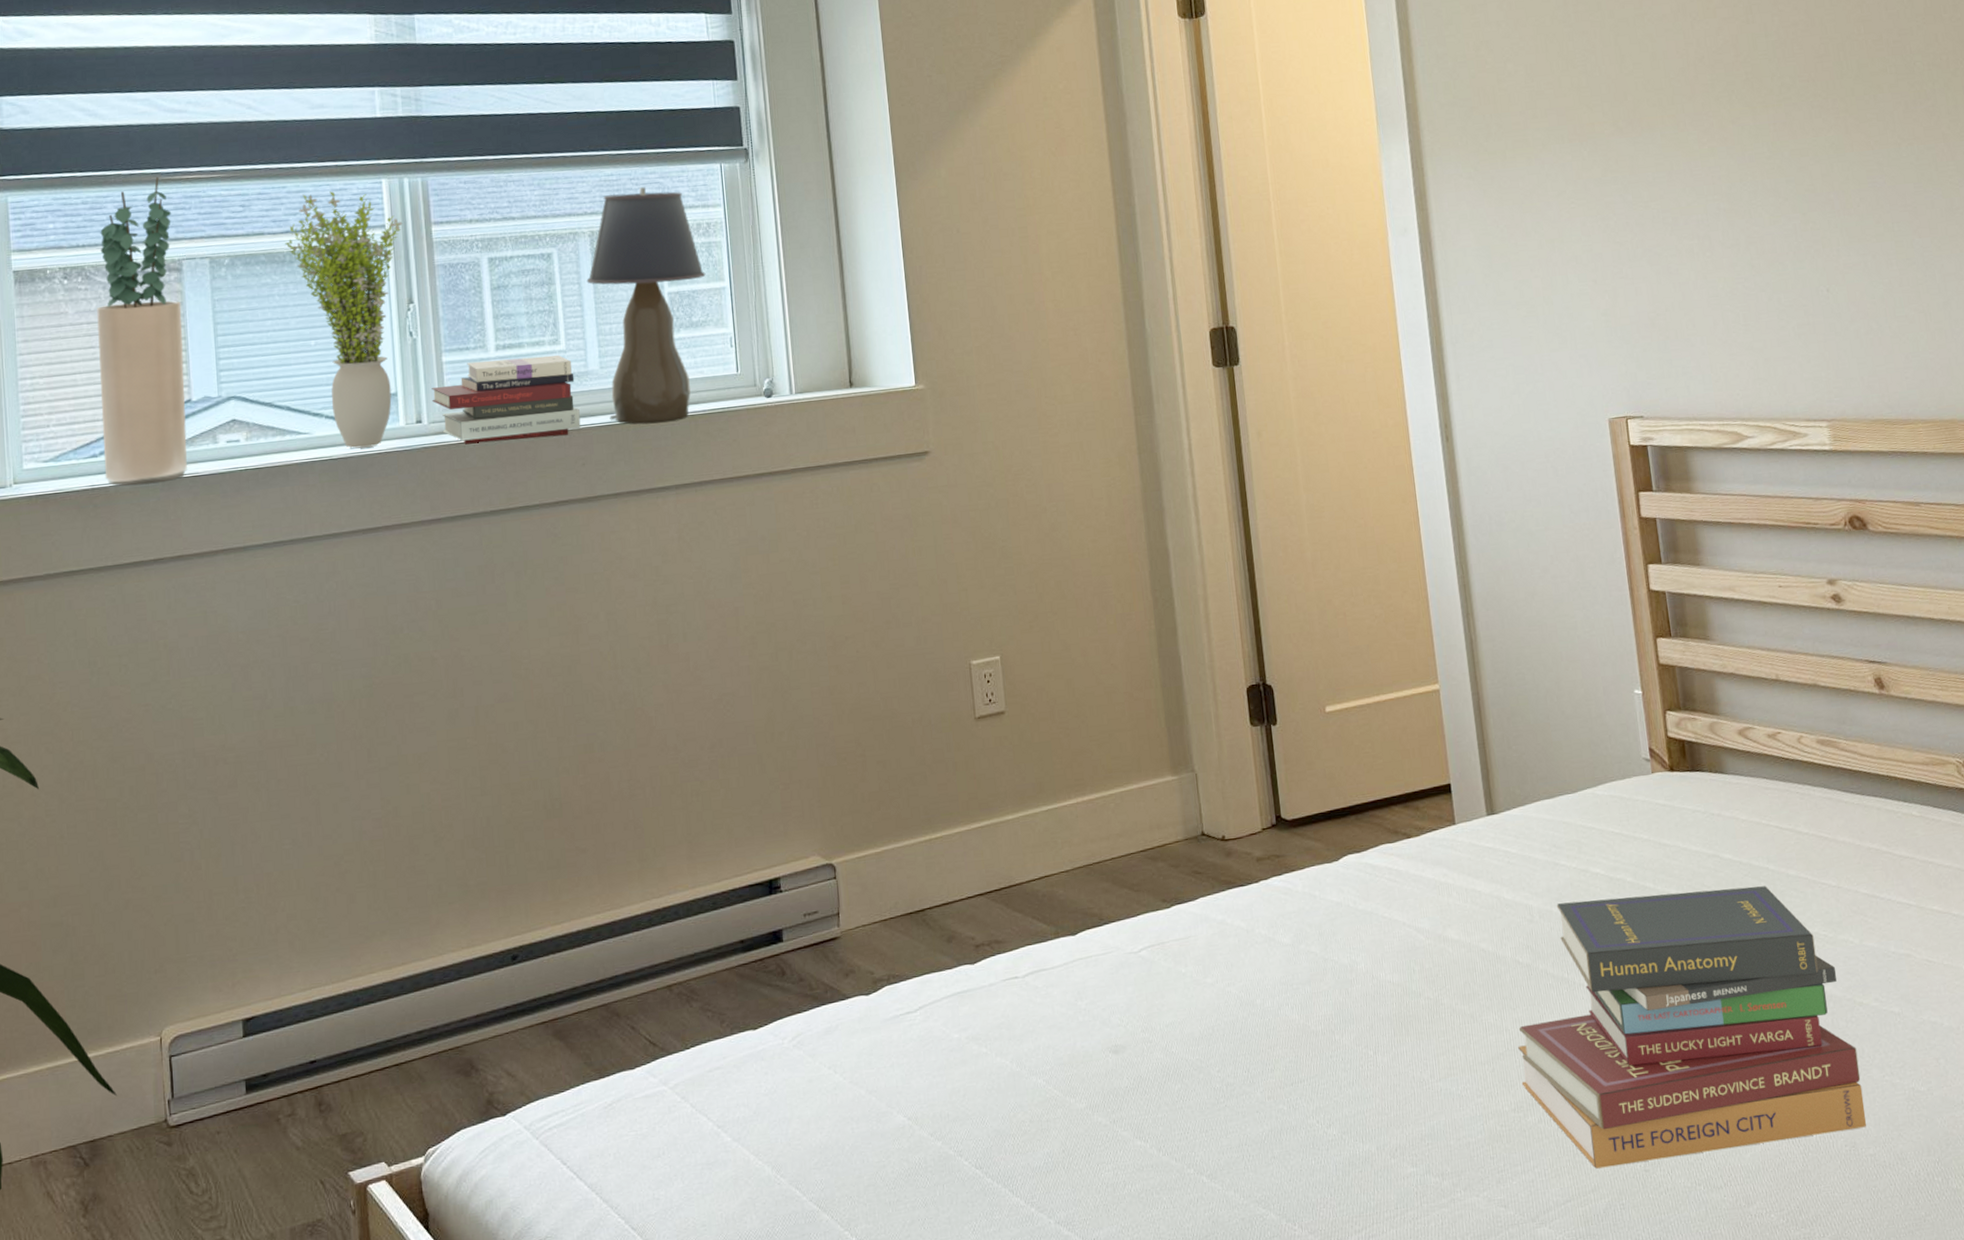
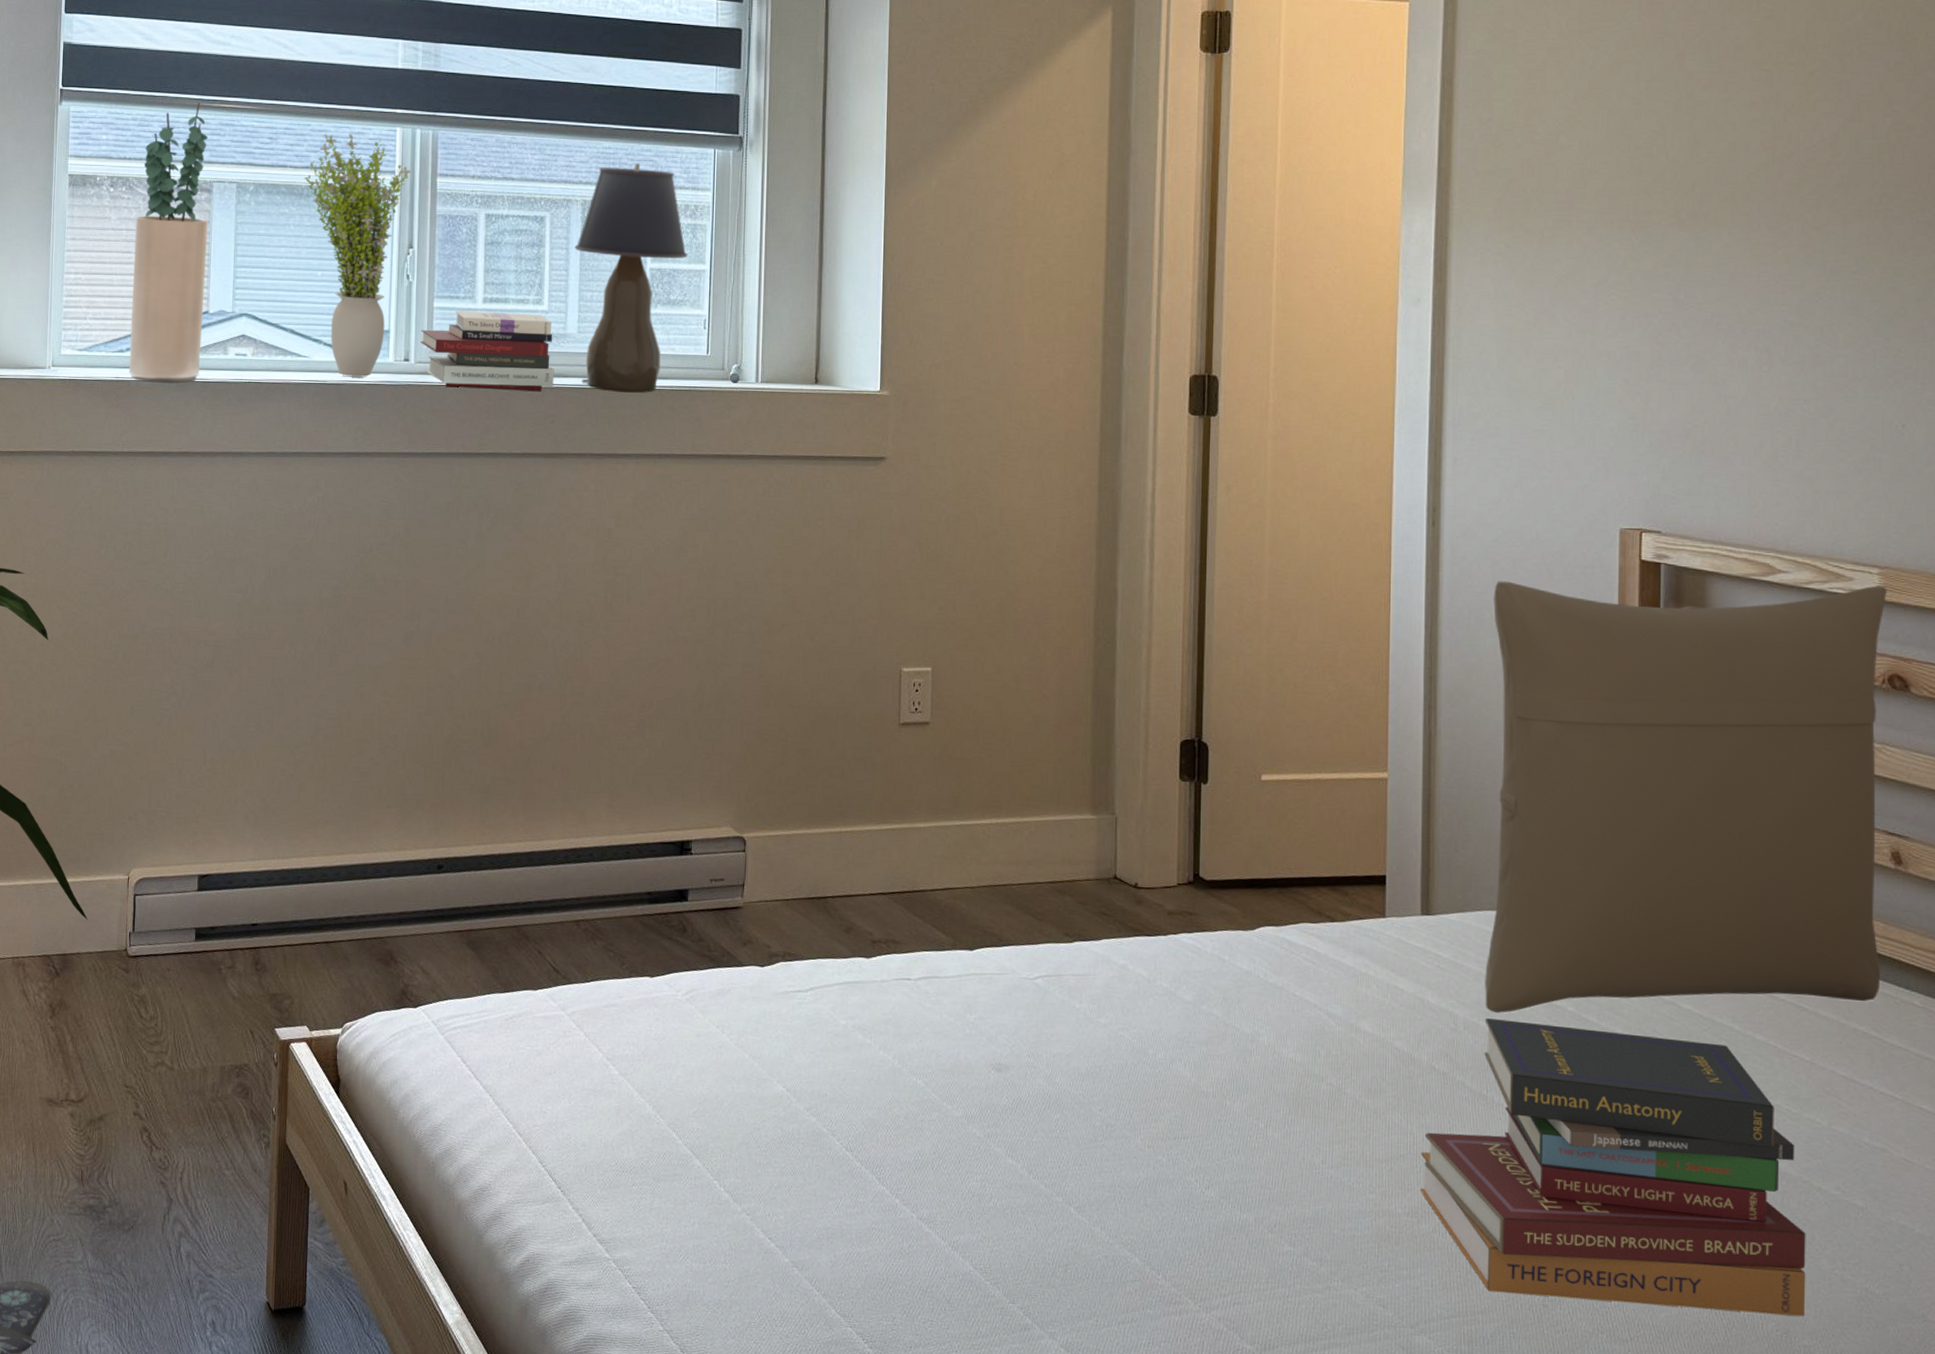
pillow: none [1508,437,1883,897] -> present [1485,581,1887,1013]

